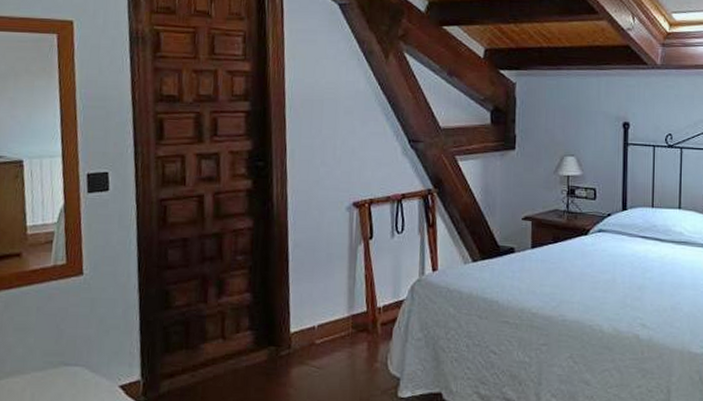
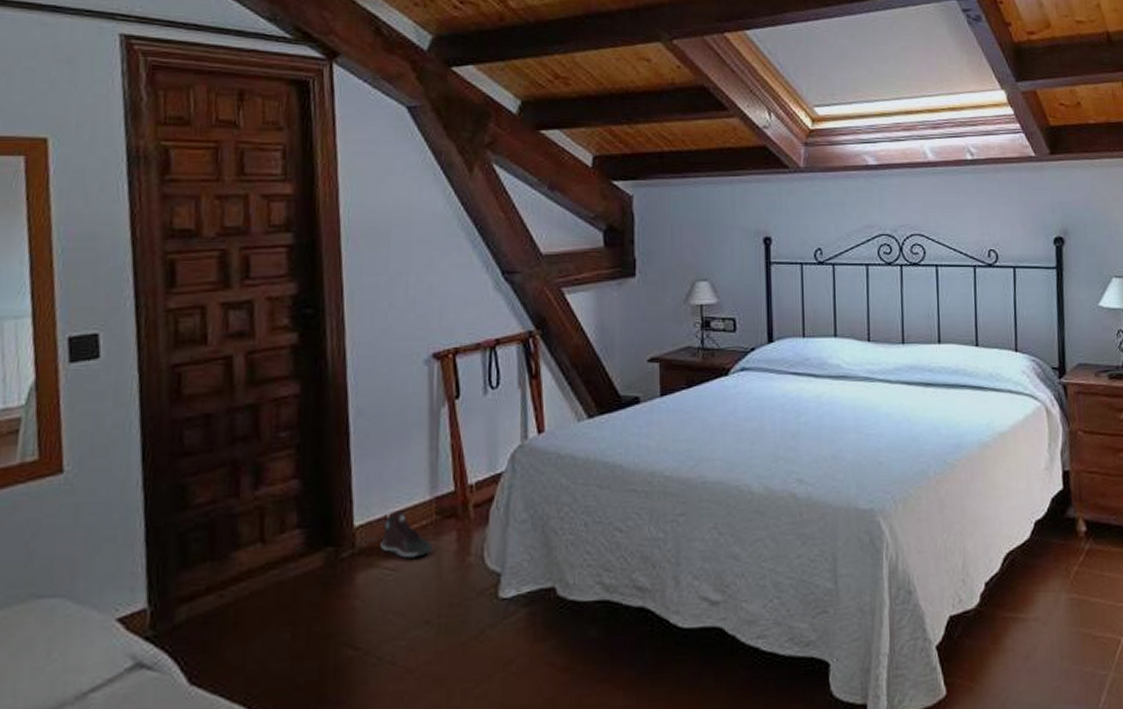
sneaker: none [309,323,349,360] -> present [380,510,432,558]

